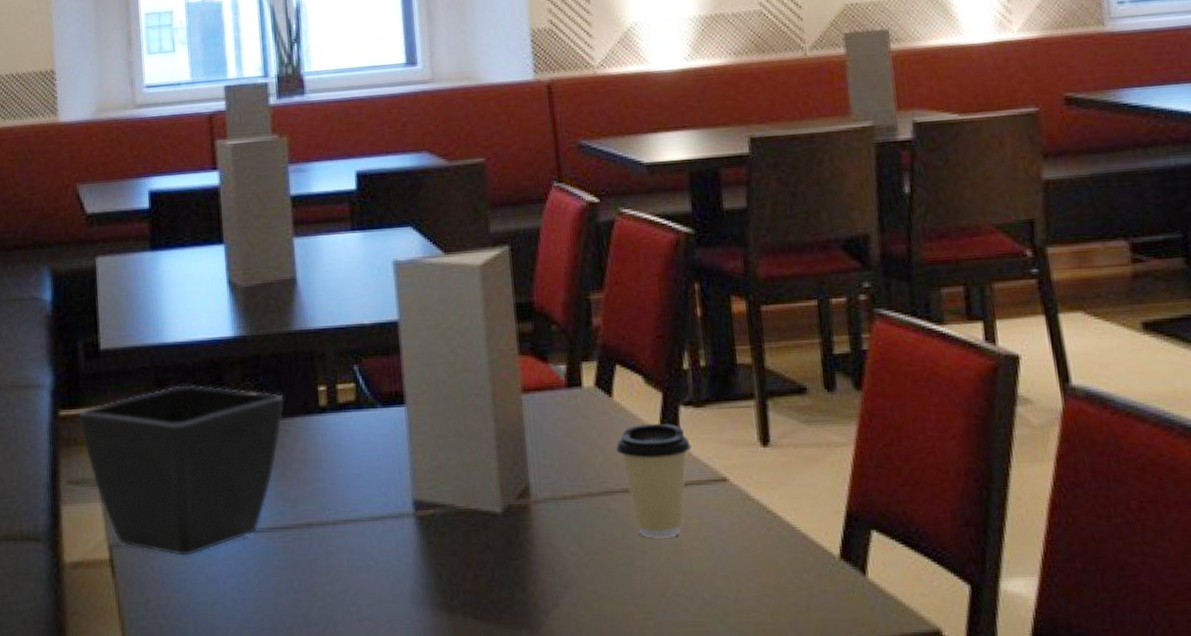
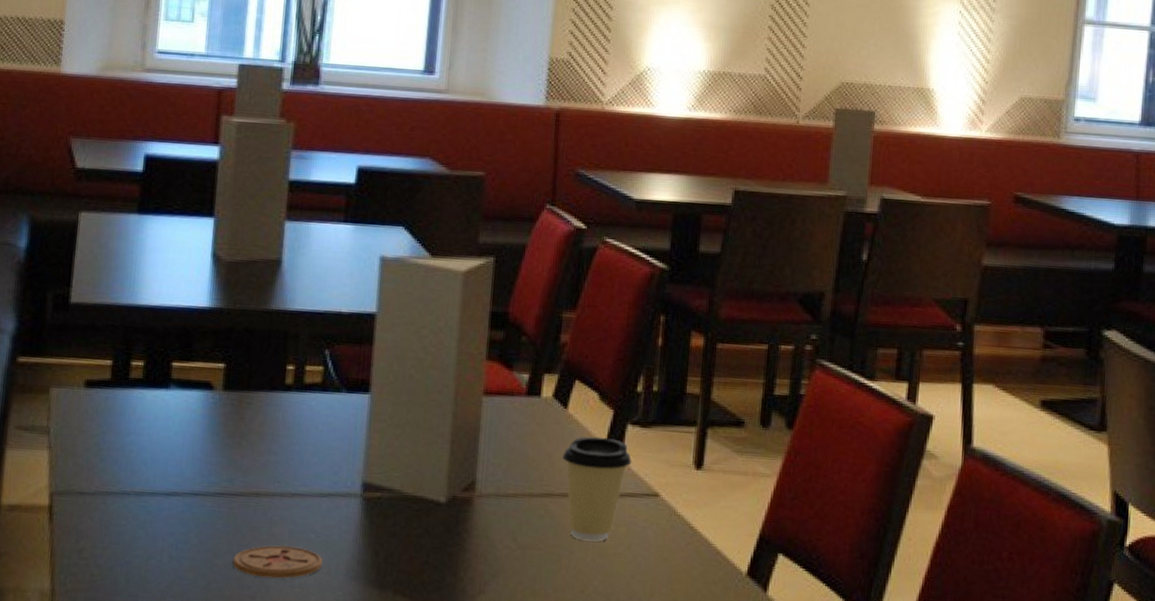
flower pot: present [78,385,284,556] -> none [37,347,251,511]
coaster: none [296,575,386,613] -> present [232,545,322,579]

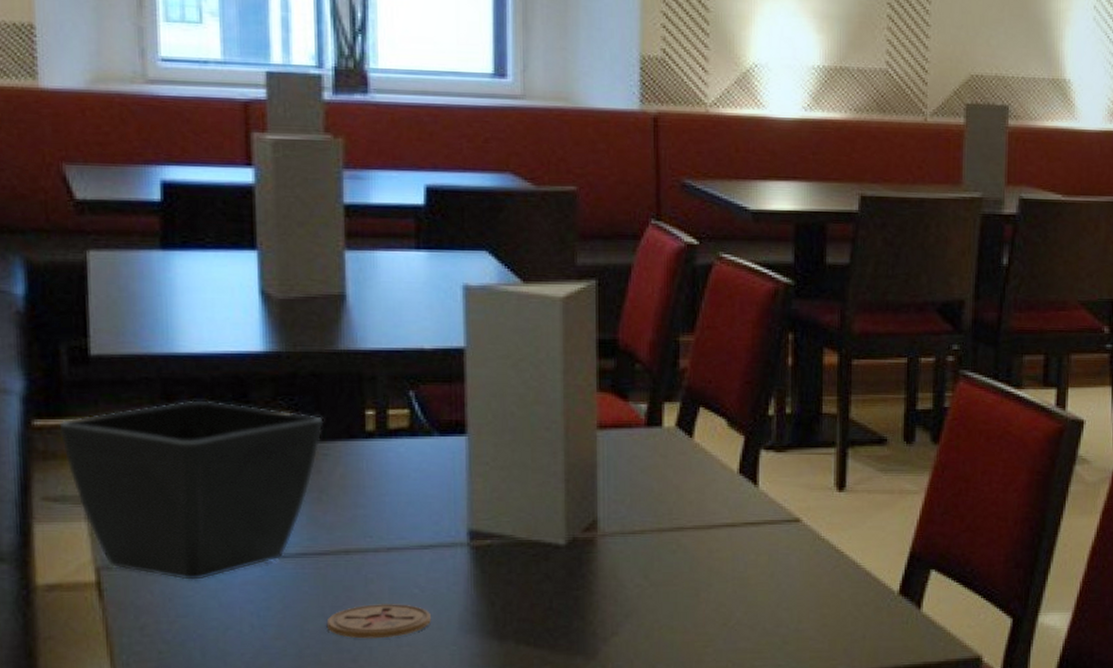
flower pot: none [37,347,251,511] -> present [59,400,324,580]
coffee cup: present [562,436,632,542] -> none [692,465,768,573]

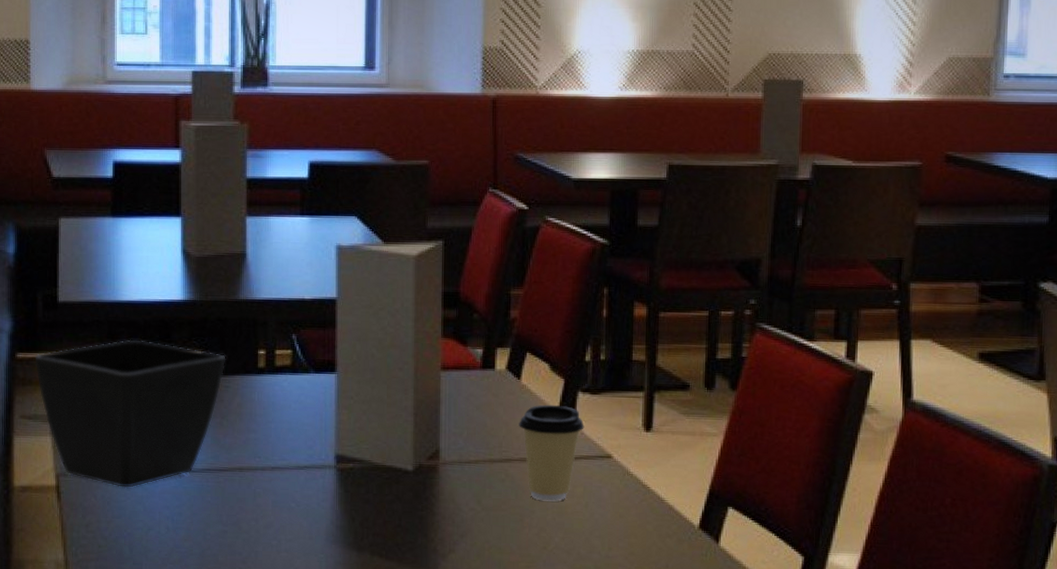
coaster: present [326,603,431,639] -> none [223,514,304,545]
coffee cup: none [692,465,768,573] -> present [519,404,584,501]

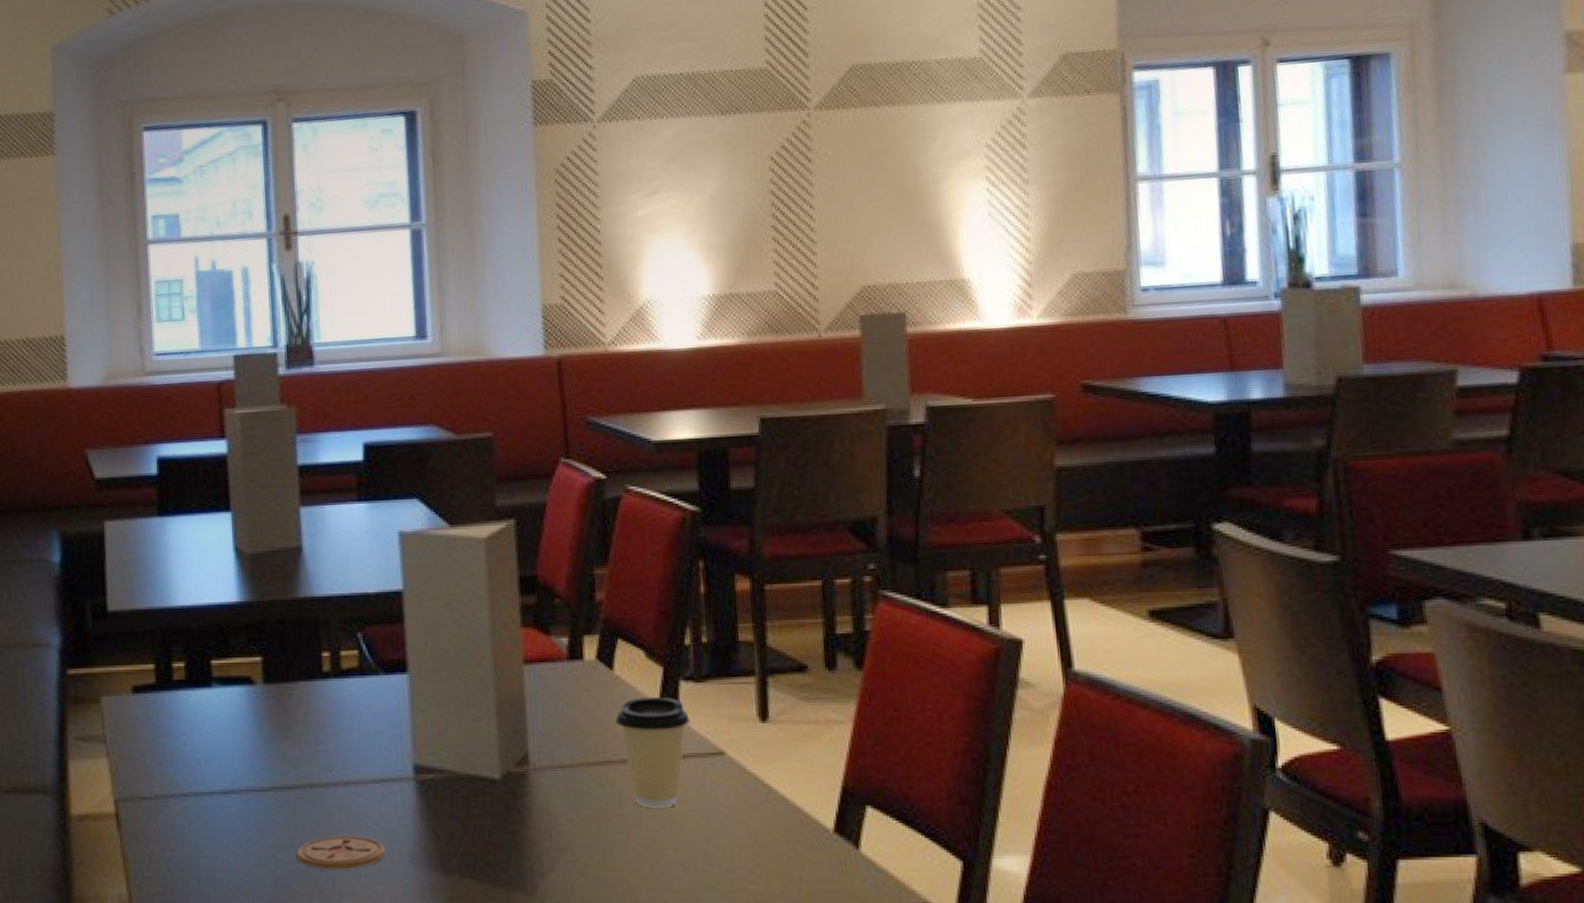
flower pot: present [34,339,226,488] -> none [86,648,288,812]
coaster: none [223,514,304,545] -> present [296,835,385,870]

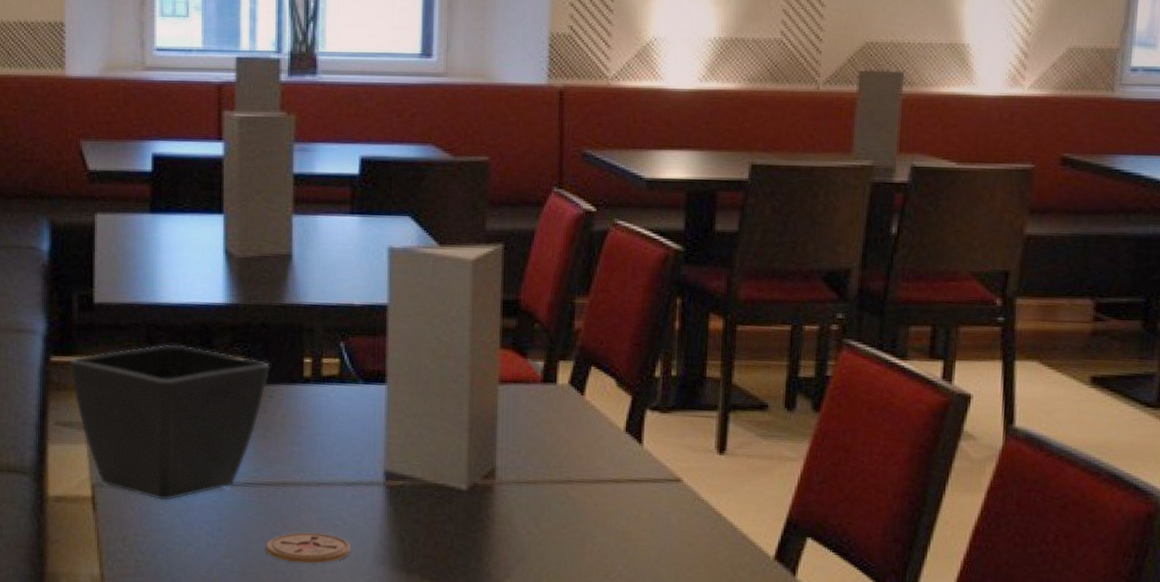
flower pot: none [86,648,288,812] -> present [69,344,270,500]
coffee cup: present [615,696,690,808] -> none [581,422,652,527]

